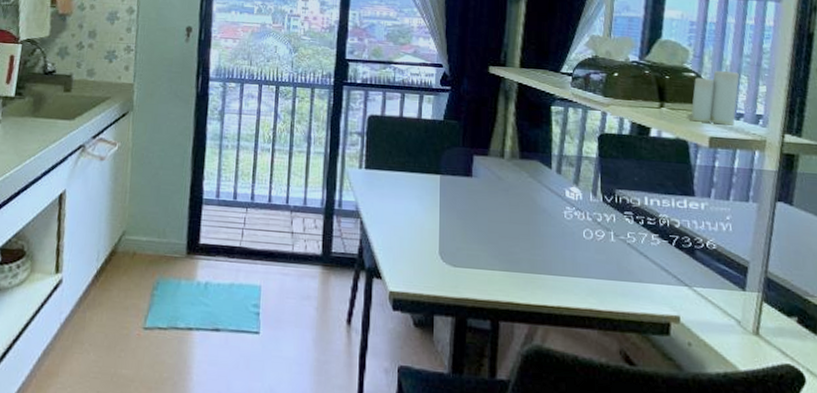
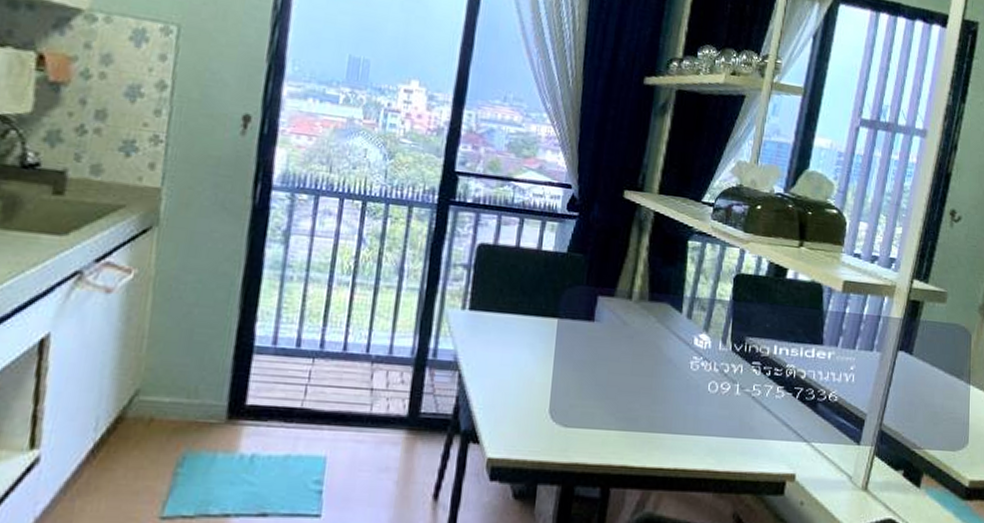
candle: present [686,65,739,126] -> none [823,203,879,269]

